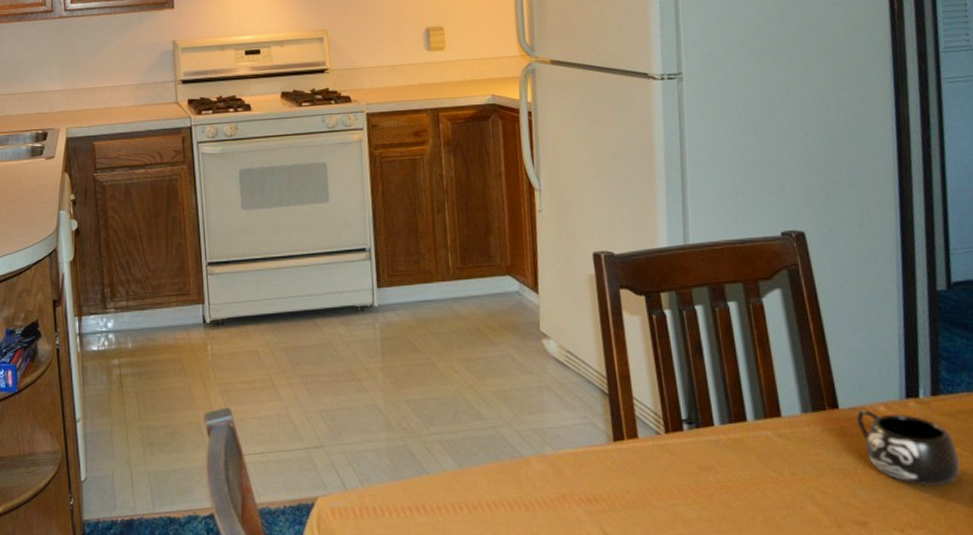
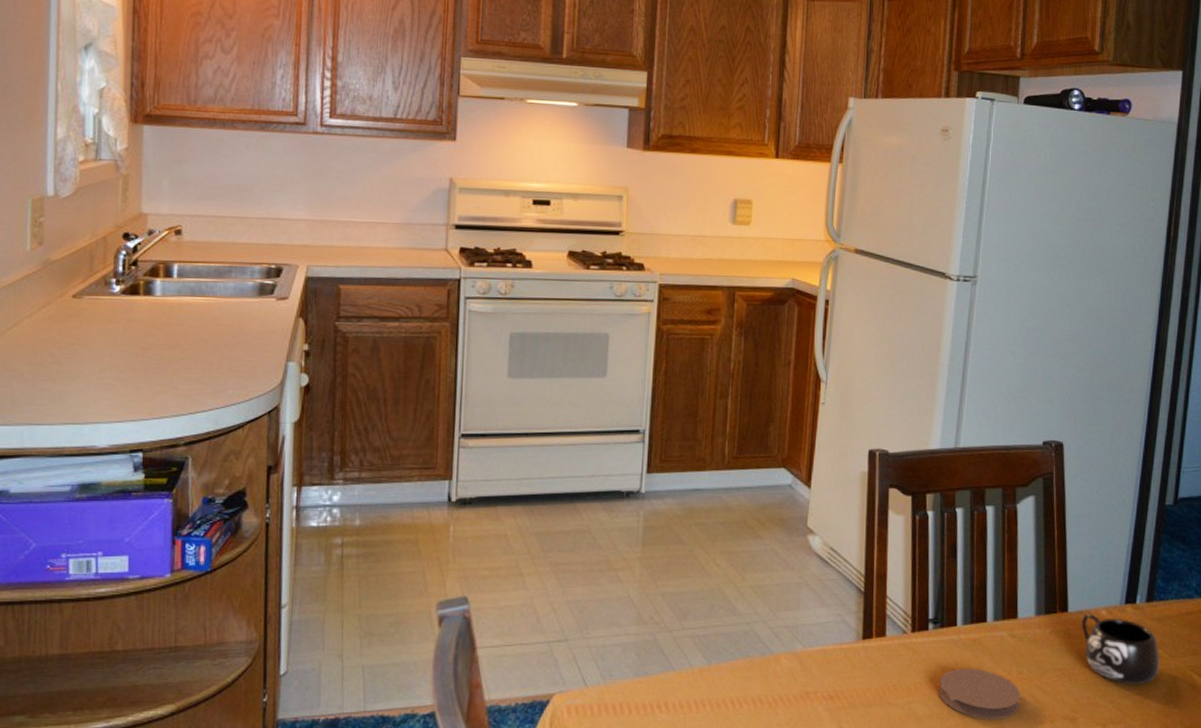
coaster: none [703,469,799,523] -> present [938,668,1021,720]

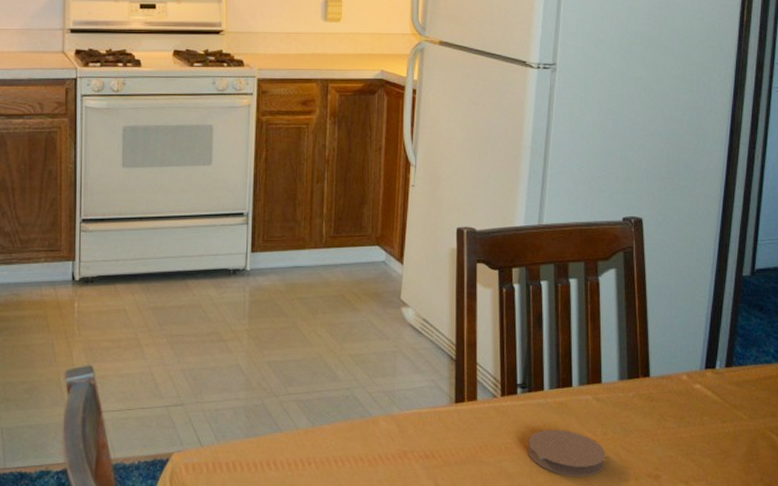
mug: present [1081,612,1160,685] -> none [663,377,740,445]

